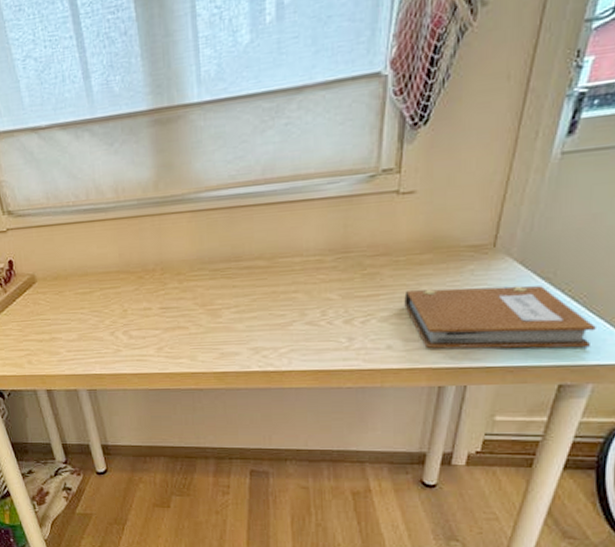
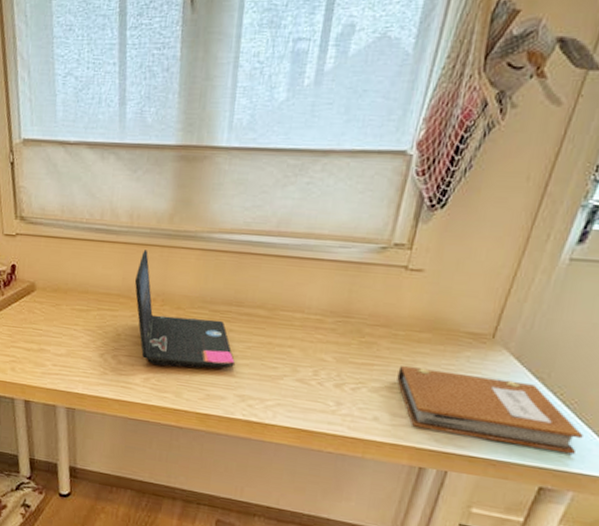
laptop: none [131,222,243,334] -> present [134,250,235,369]

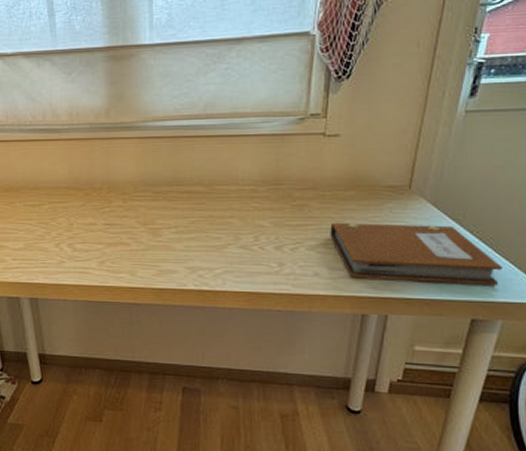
laptop: present [134,250,235,369] -> none [80,144,181,249]

